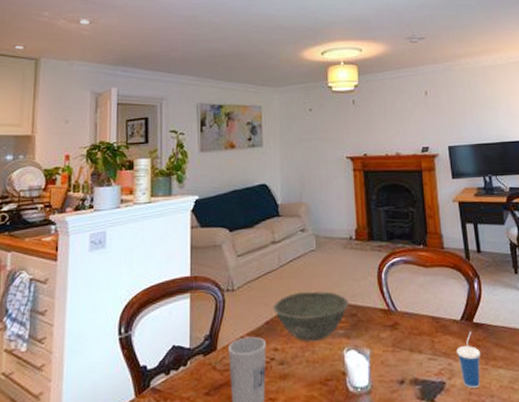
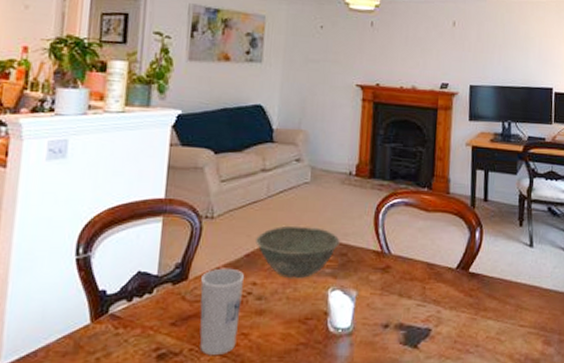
cup: present [456,331,481,388] -> none [447,281,473,336]

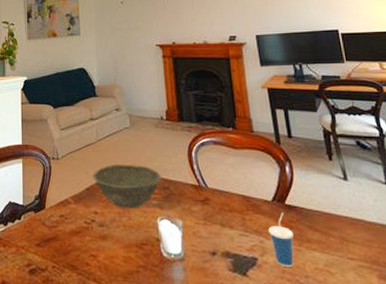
cup: present [199,268,245,355] -> none [55,199,88,272]
cup: none [447,281,473,336] -> present [268,213,294,267]

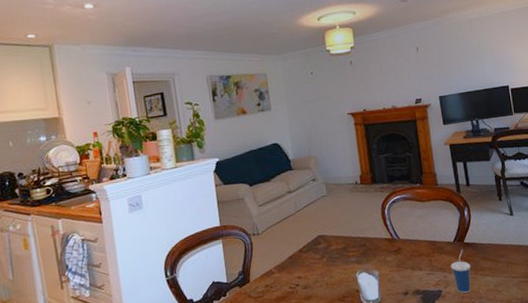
bowl: present [93,164,161,209] -> none [294,228,358,270]

